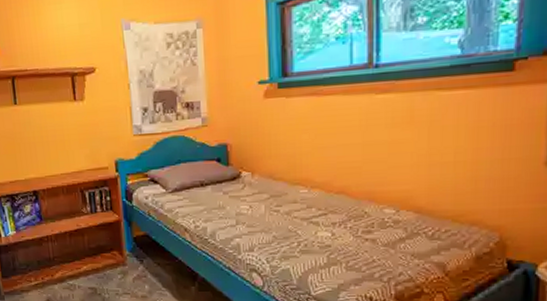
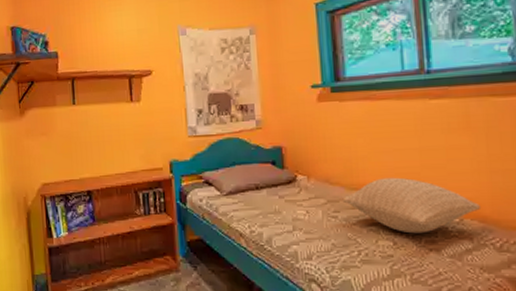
pillow: none [285,172,418,225] -> present [342,177,482,234]

